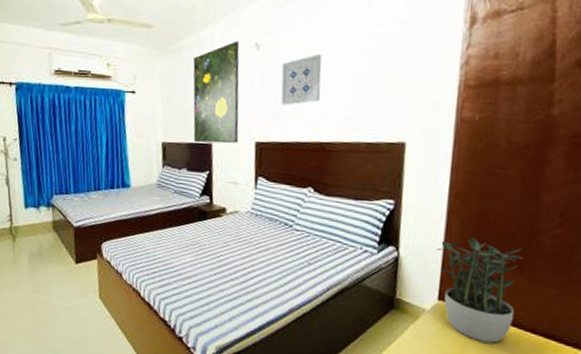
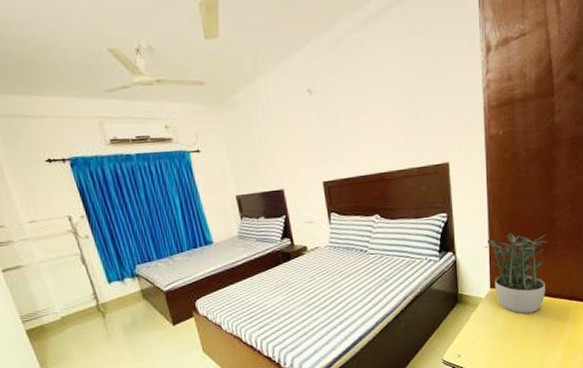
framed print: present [193,40,240,144] -> none [252,88,308,191]
wall art: present [281,53,322,106] -> none [335,92,374,144]

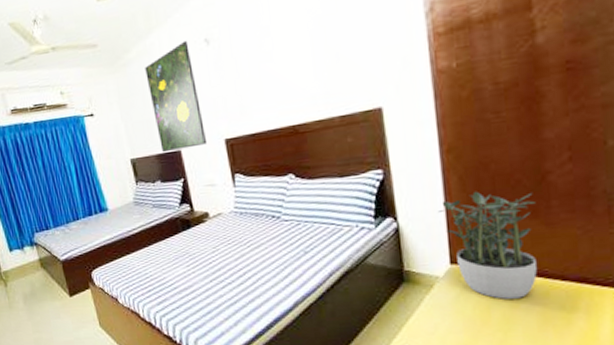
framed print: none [252,88,308,191] -> present [145,40,208,153]

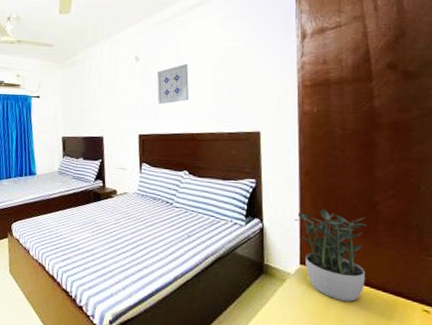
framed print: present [145,40,208,153] -> none [86,55,125,137]
wall art: none [236,34,283,96] -> present [157,63,189,104]

